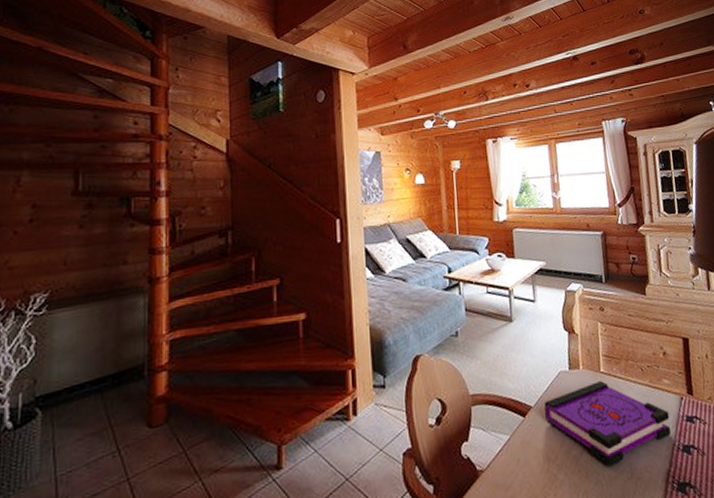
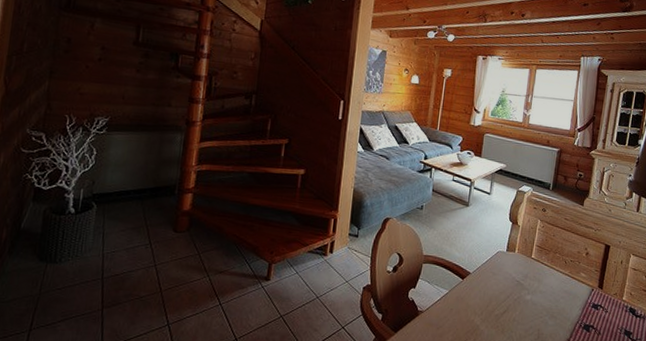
board game: present [544,381,671,467] -> none [479,264,579,328]

